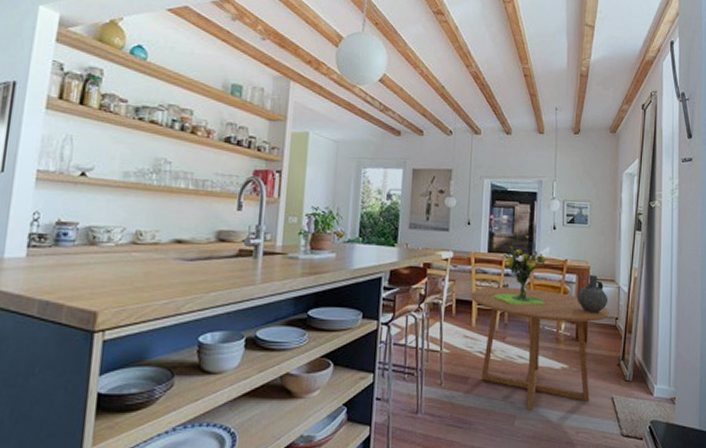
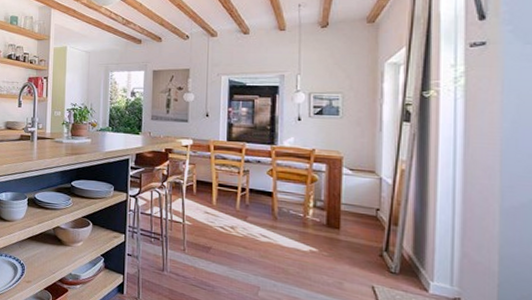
dining table: present [470,287,611,410] -> none [210,171,370,286]
bouquet: present [492,245,546,306] -> none [232,135,290,191]
ceramic jug: present [577,274,608,314] -> none [327,164,367,203]

